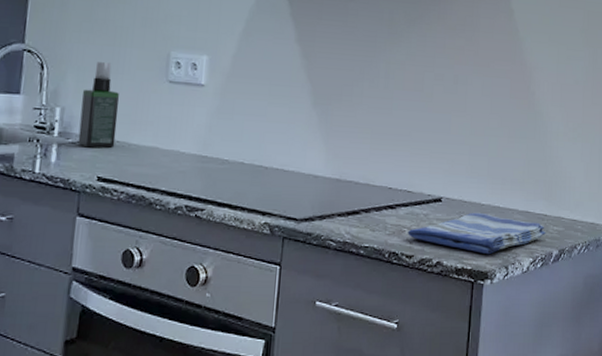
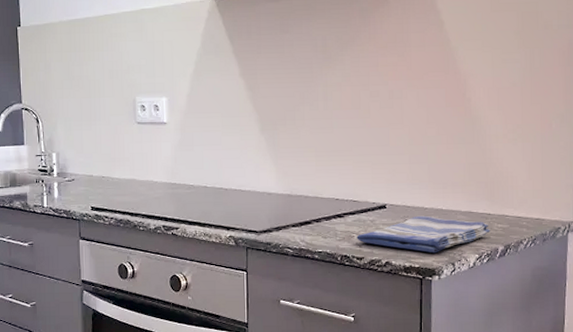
spray bottle: present [77,62,119,148] -> none [71,112,101,184]

